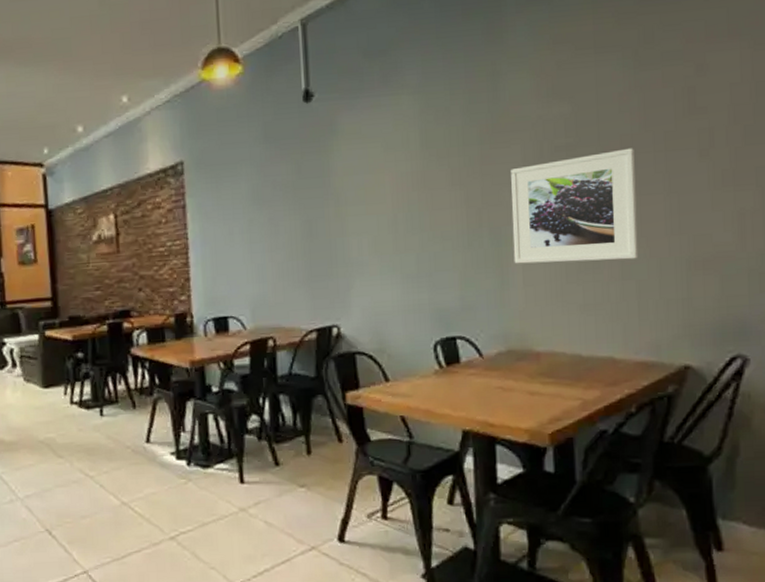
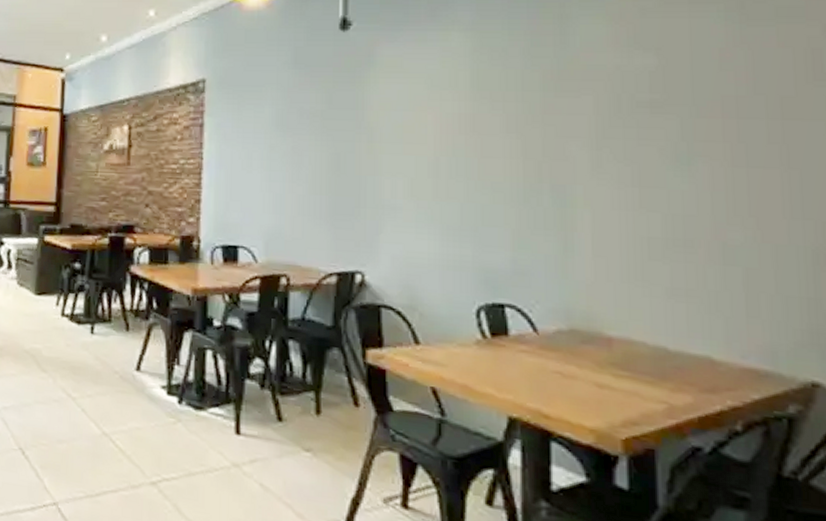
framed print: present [511,148,638,264] -> none [579,111,746,242]

